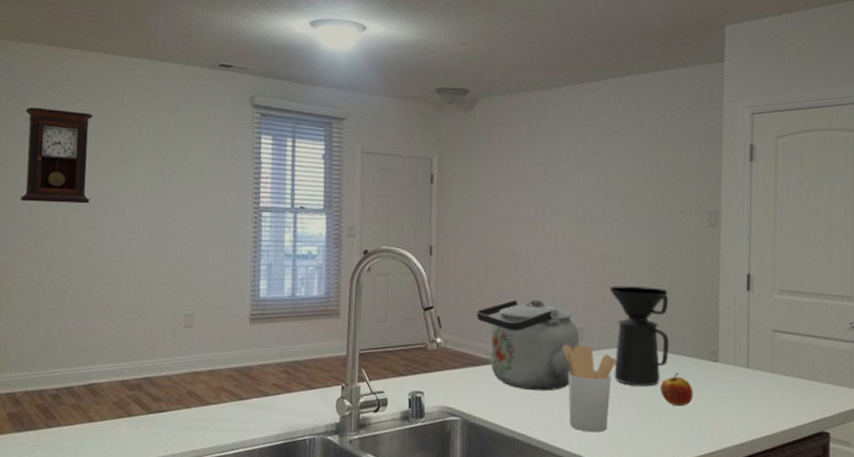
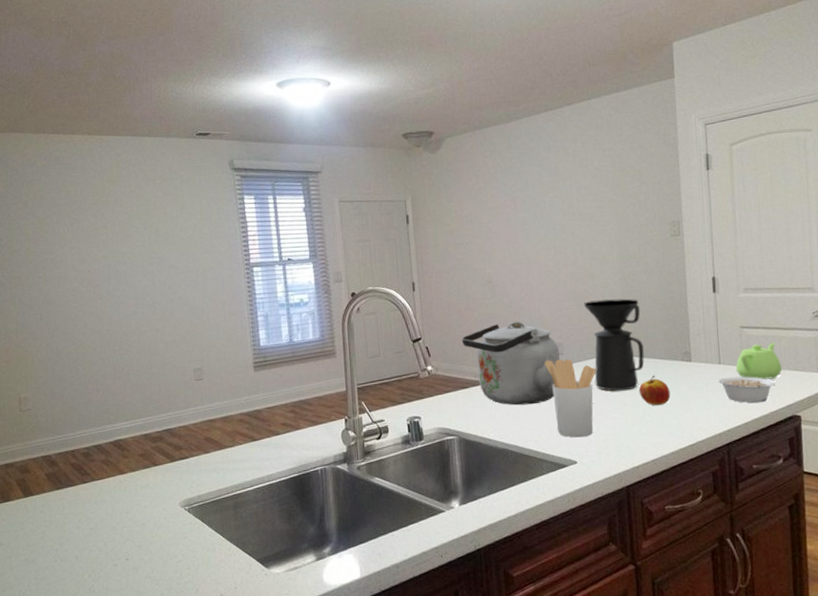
pendulum clock: present [20,107,93,204] -> none [23,192,94,281]
legume: none [746,383,804,415] -> present [719,376,775,403]
teapot: none [764,350,813,390] -> present [735,342,782,380]

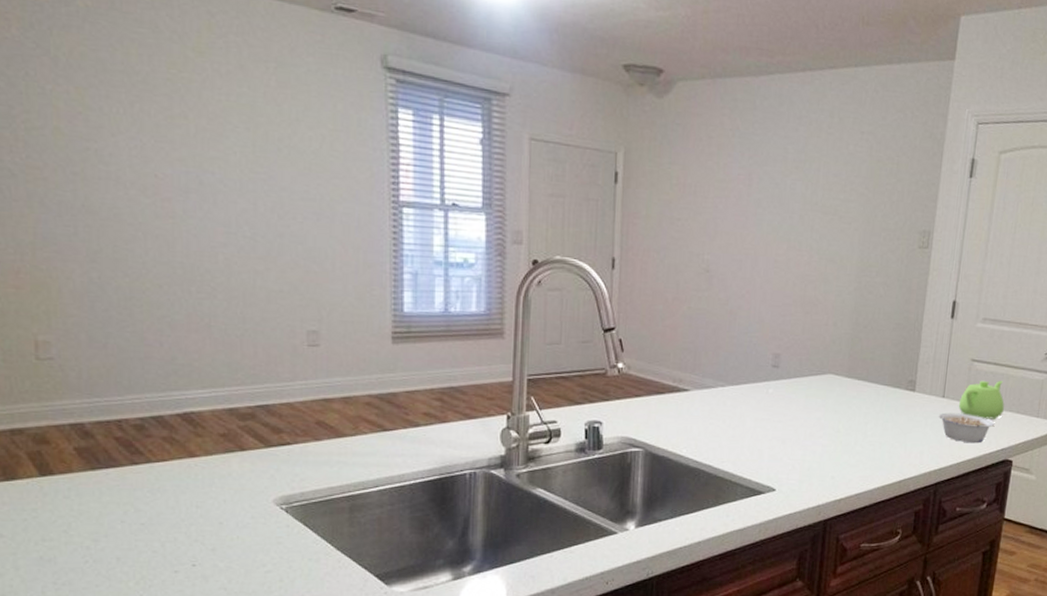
kettle: present [461,321,560,406] -> none [663,321,775,421]
utensil holder: present [545,358,596,438] -> none [756,372,813,463]
coffee maker: present [583,298,645,391] -> none [809,309,872,416]
apple: present [639,375,671,406] -> none [854,402,888,436]

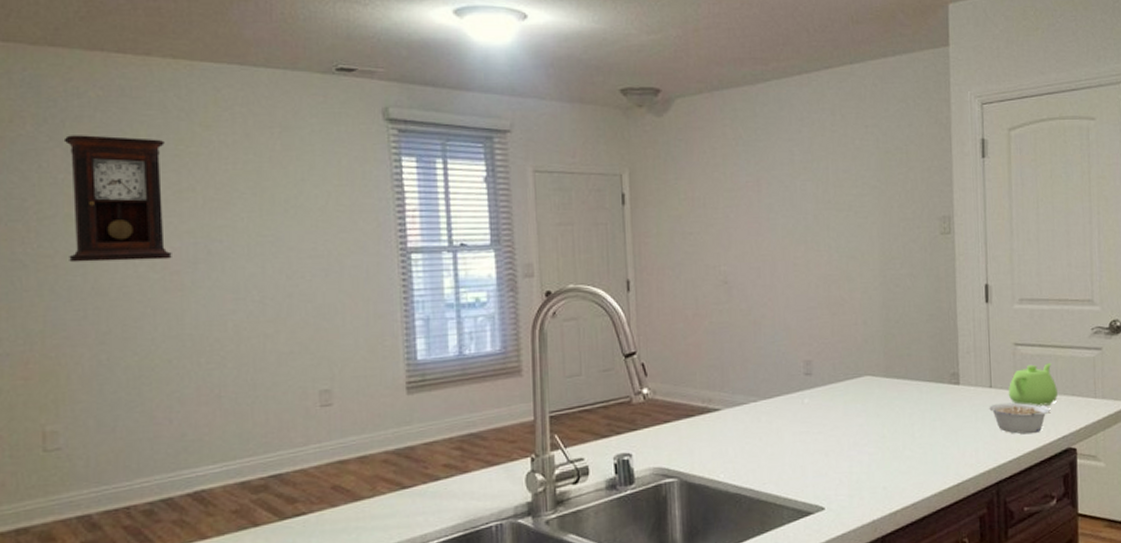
pendulum clock: none [51,44,163,185] -> present [63,135,172,263]

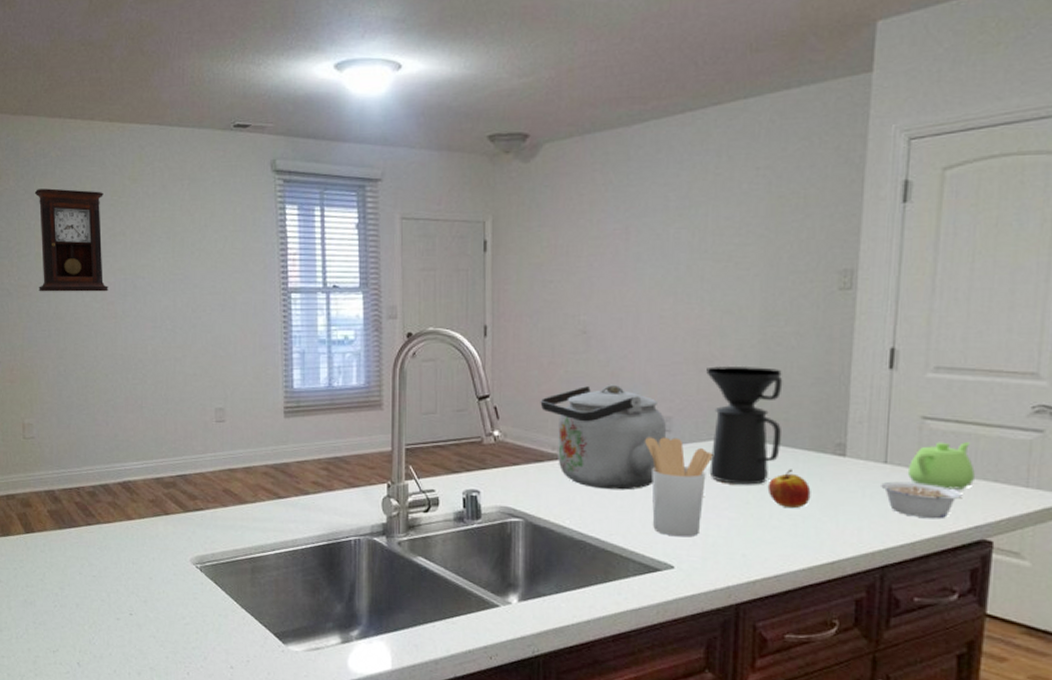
kettle: none [687,332,807,439] -> present [540,384,666,490]
utensil holder: none [789,380,850,478] -> present [645,437,713,537]
coffee maker: none [837,307,907,420] -> present [705,366,783,485]
apple: none [899,400,935,438] -> present [767,469,811,509]

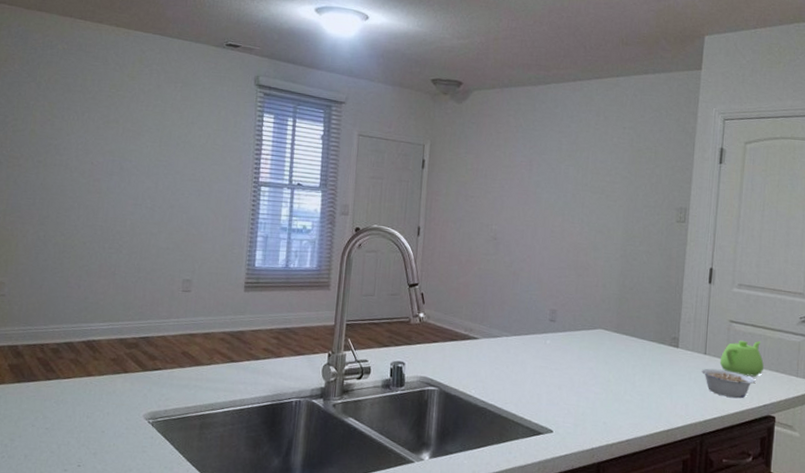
pendulum clock: present [34,188,109,292] -> none [29,74,103,170]
kettle: present [540,384,666,490] -> none [457,281,552,367]
utensil holder: present [645,437,713,537] -> none [536,325,585,407]
coffee maker: present [705,366,783,485] -> none [582,272,637,367]
apple: present [767,469,811,509] -> none [623,355,654,387]

